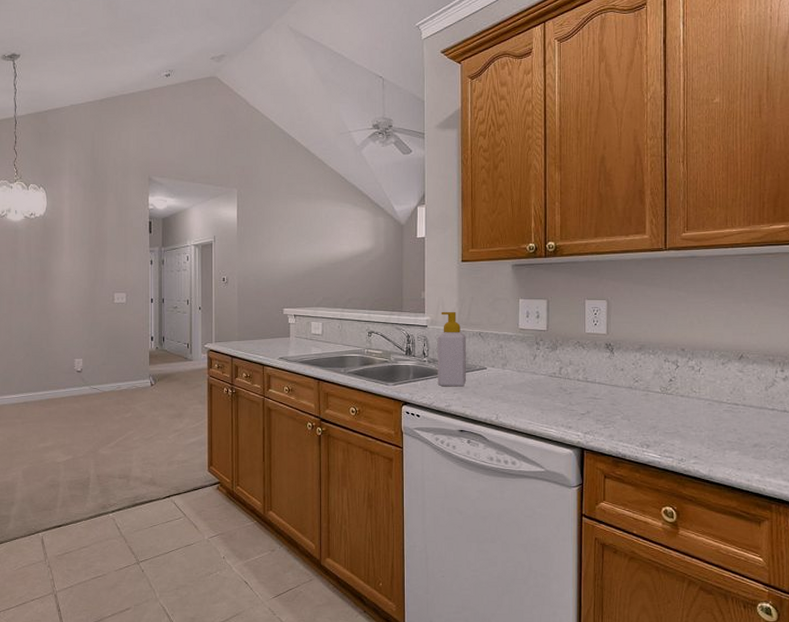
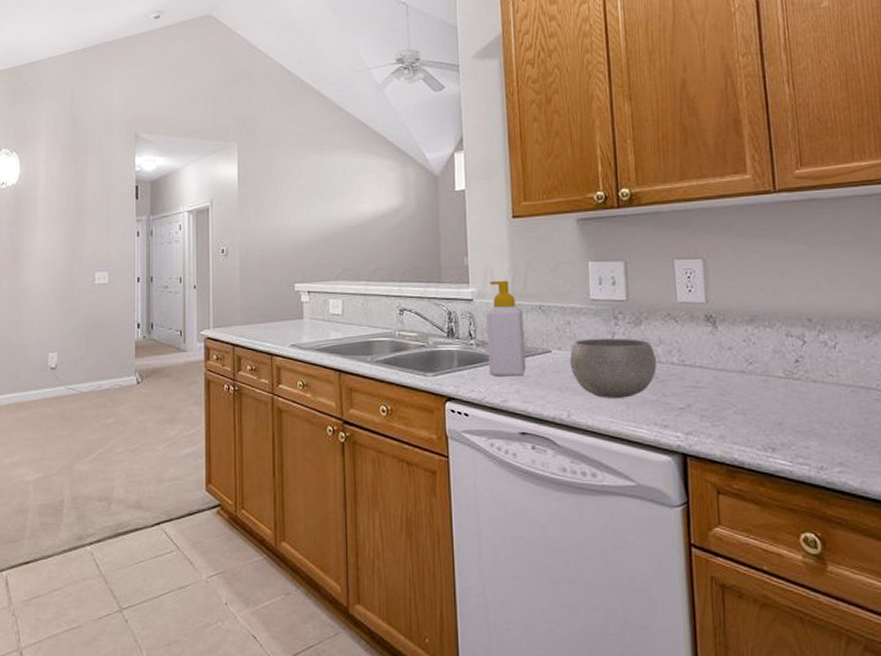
bowl: none [500,359,566,405] -> present [569,338,656,398]

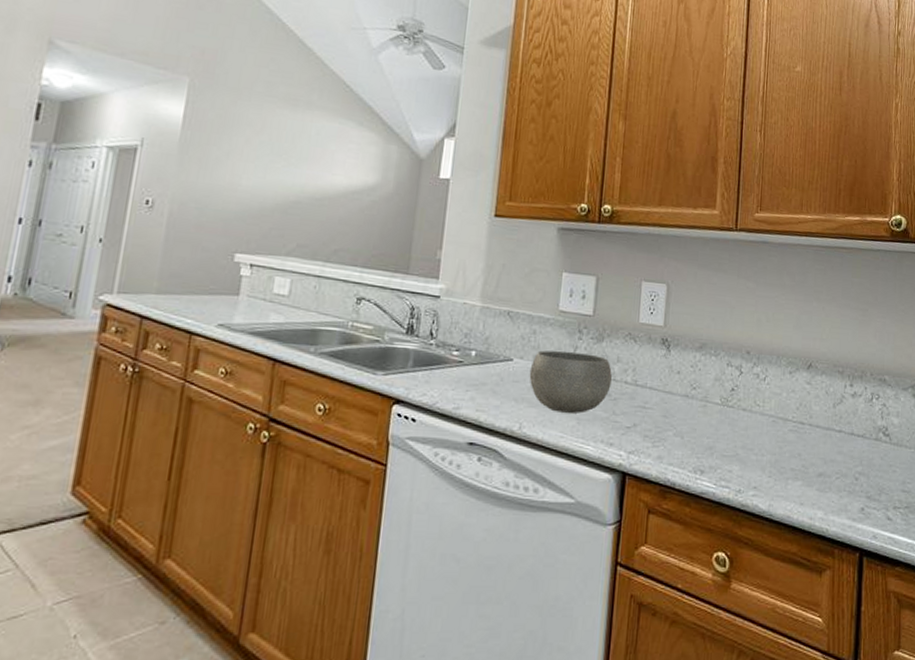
soap bottle: present [486,280,526,377] -> none [445,279,490,383]

